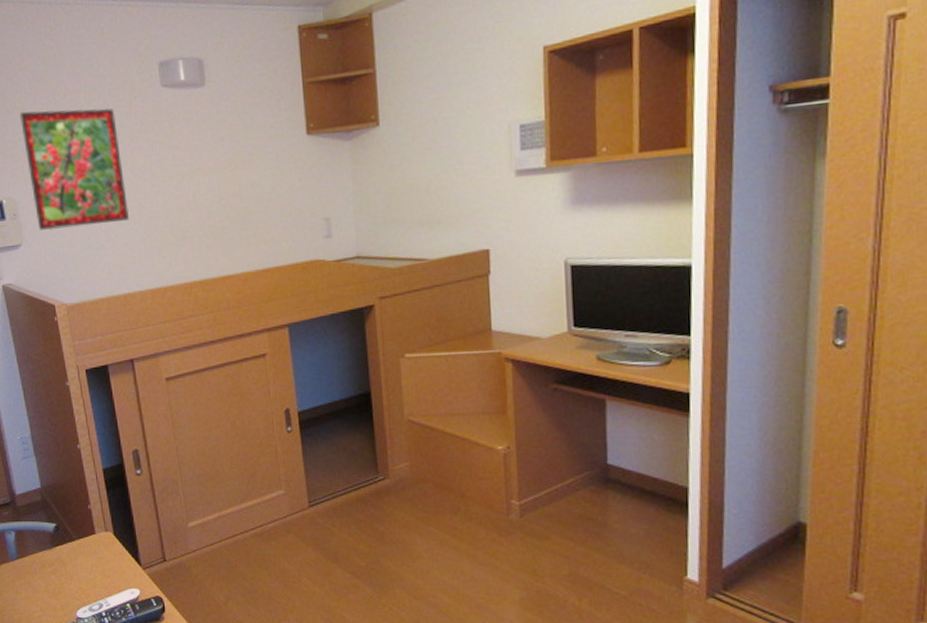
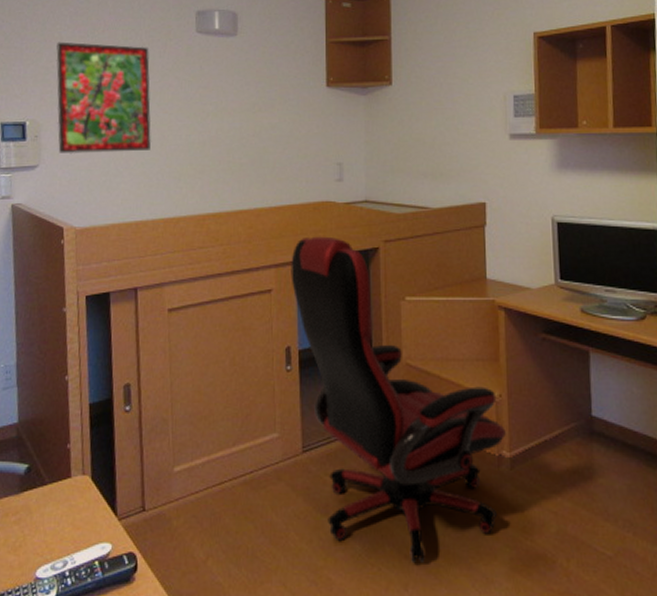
office chair: none [283,296,516,604] -> present [291,236,507,564]

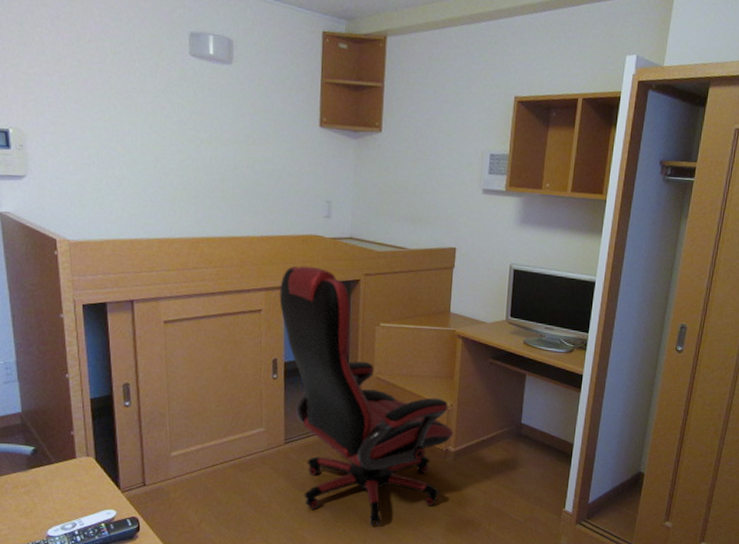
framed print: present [56,42,151,154] -> none [38,46,144,172]

